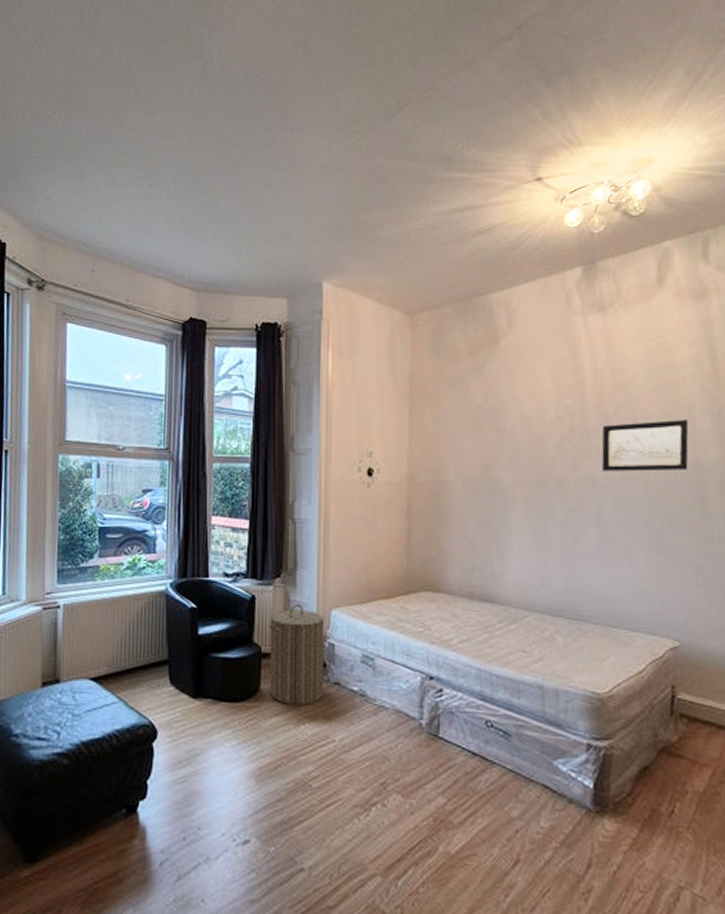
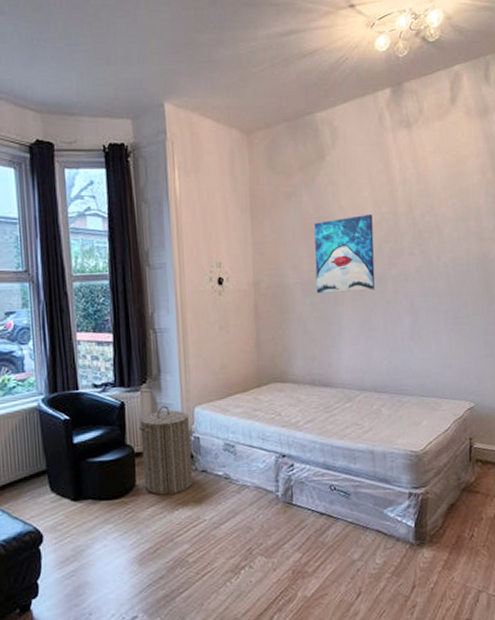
wall art: none [481,407,555,494] -> present [313,214,375,294]
wall art: present [601,420,689,472] -> none [411,220,478,268]

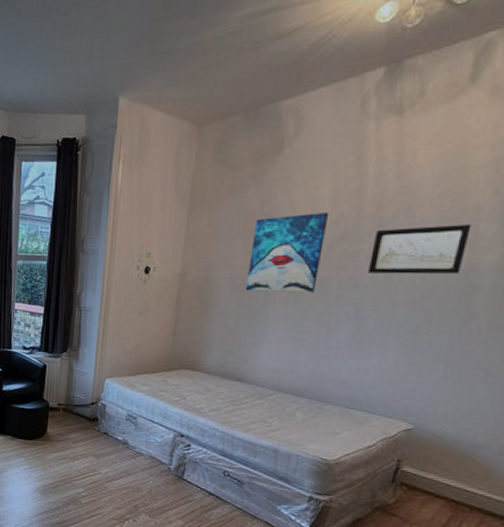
laundry hamper: present [138,405,193,495] -> none [54,373,100,447]
wall art: none [411,220,478,268] -> present [368,225,472,275]

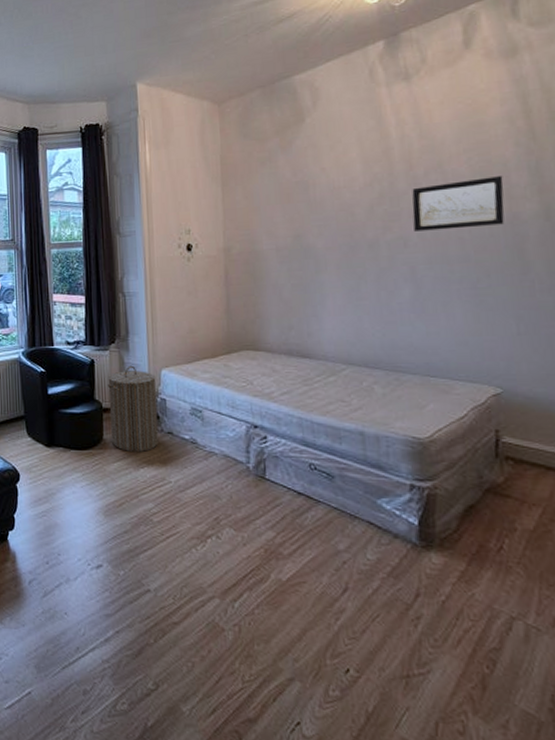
laundry hamper: none [54,373,100,447] -> present [107,365,159,452]
wall art: present [246,213,330,293] -> none [291,176,365,260]

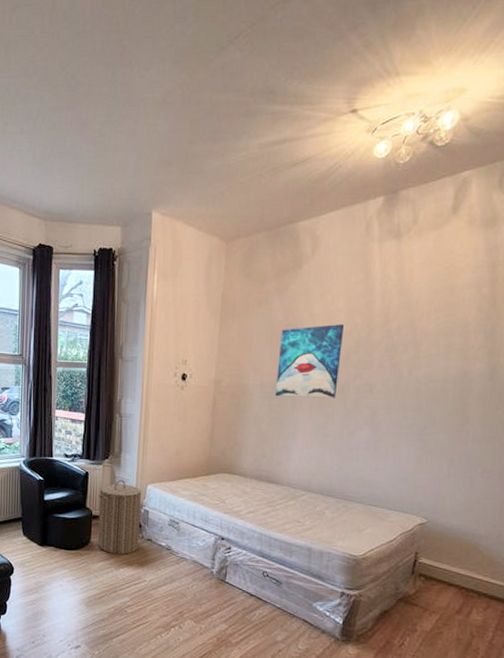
wall art: none [291,176,365,260] -> present [276,324,345,398]
wall art: present [412,176,505,231] -> none [380,337,462,381]

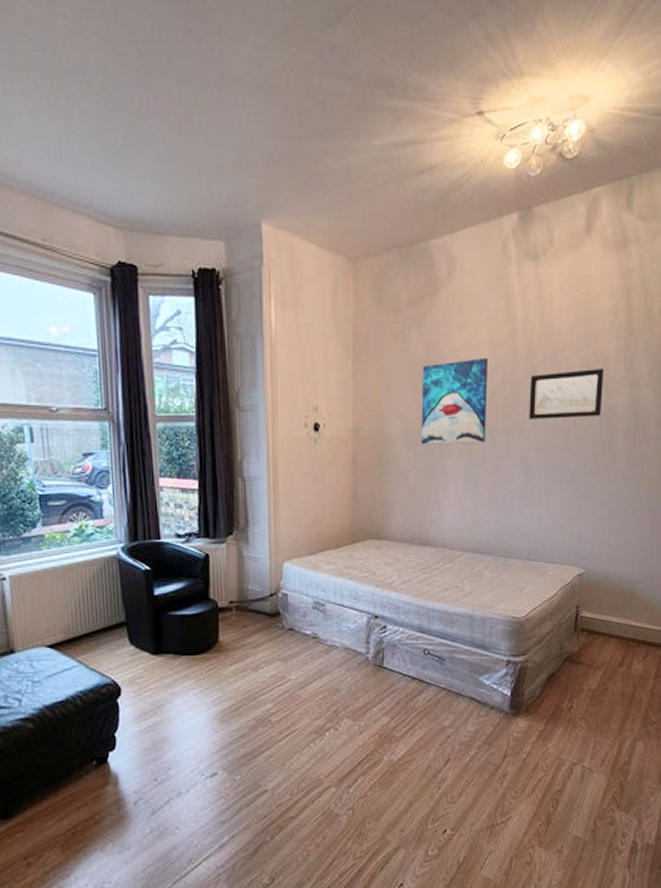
laundry hamper: present [98,479,142,555] -> none [223,559,279,652]
wall art: none [380,337,462,381] -> present [529,369,604,419]

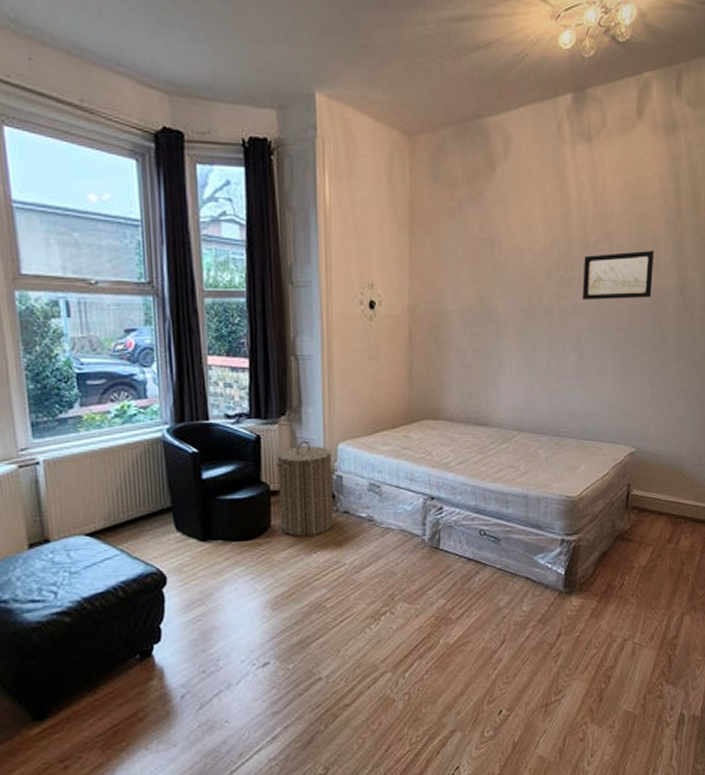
laundry hamper: none [223,559,279,652] -> present [275,440,333,537]
wall art: present [421,358,489,445] -> none [477,238,544,324]

